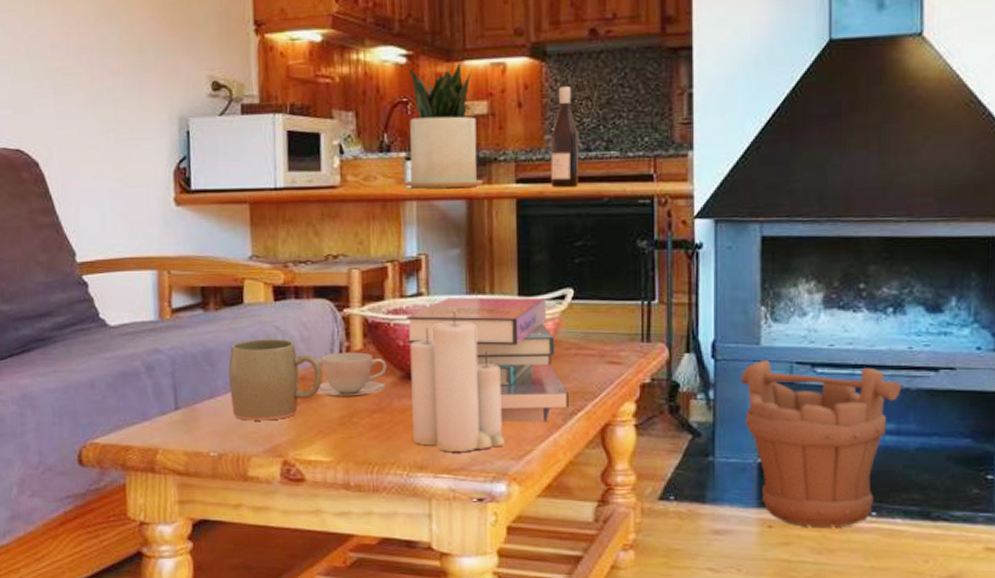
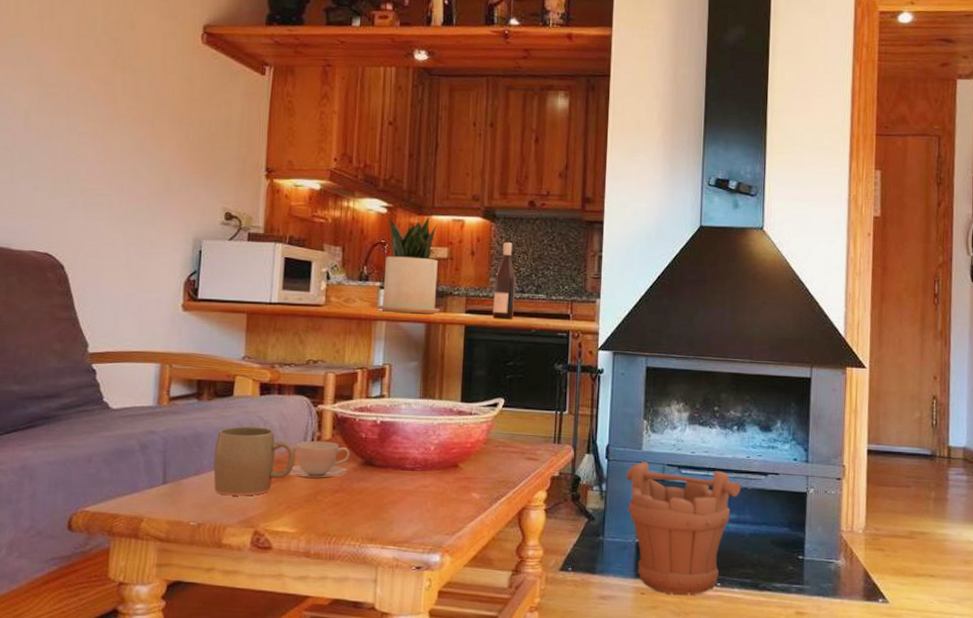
books: present [406,297,569,423] -> none [368,400,495,505]
candle: present [409,310,506,452] -> none [367,411,443,527]

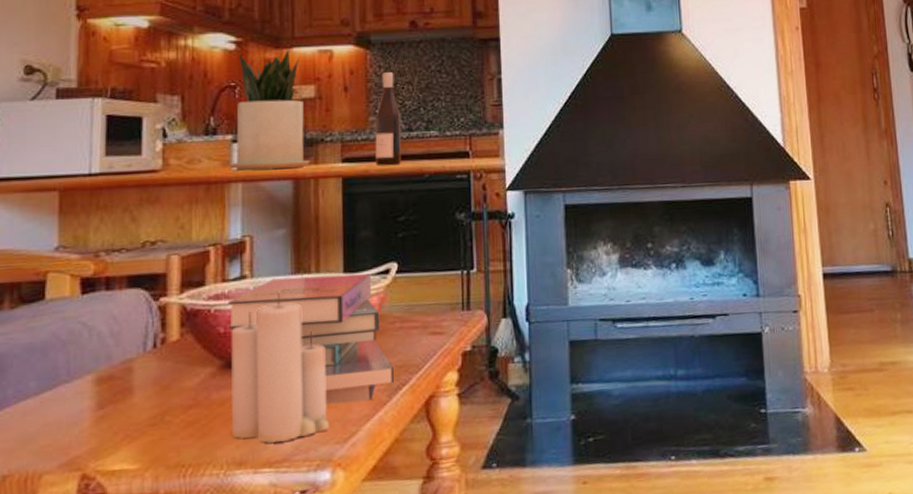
mug: present [213,426,295,496] -> none [21,335,132,433]
teacup: present [284,441,350,479] -> none [118,343,205,396]
candle: none [367,411,443,527] -> present [231,291,330,443]
books: none [368,400,495,505] -> present [228,273,394,404]
wooden bucket: present [626,462,742,595] -> none [552,319,688,479]

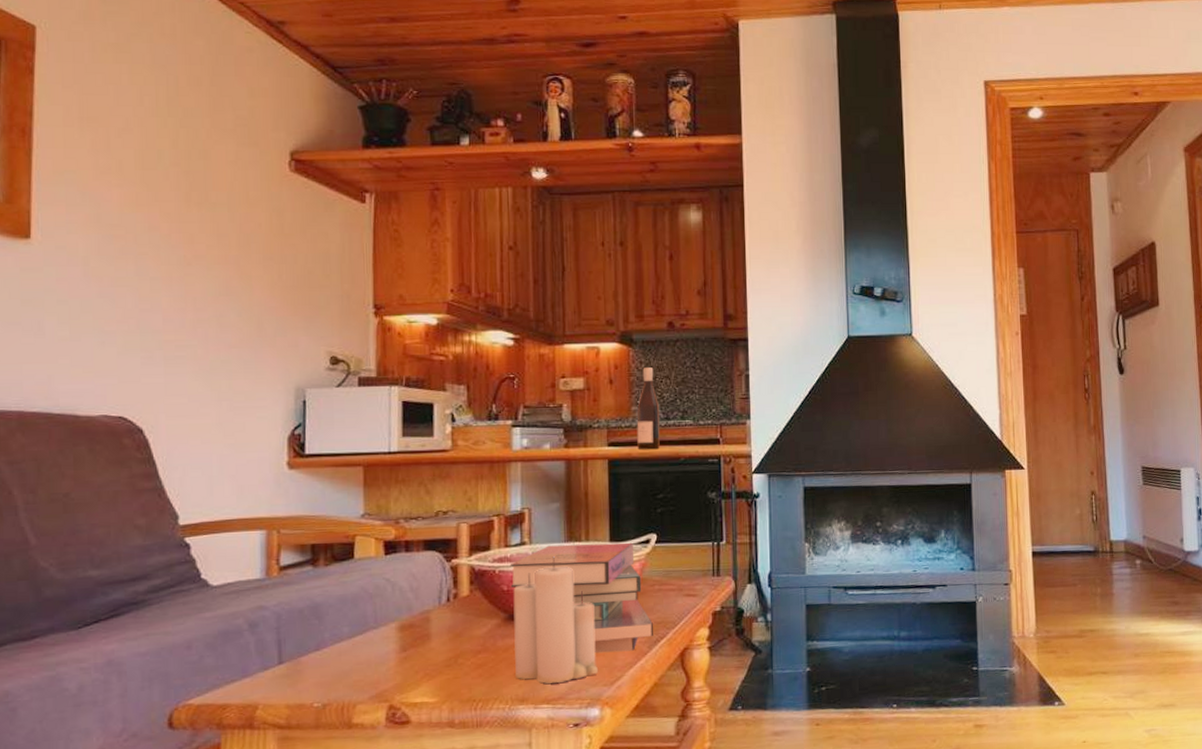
planter: present [229,50,311,171] -> none [510,346,581,452]

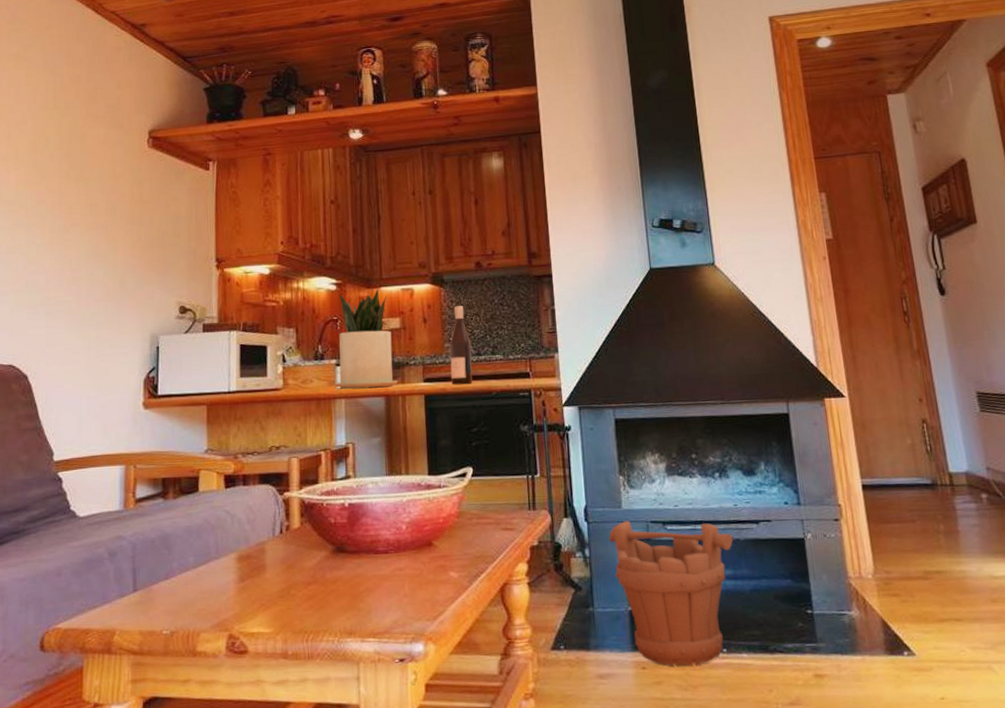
planter: none [510,346,581,452] -> present [334,289,399,389]
books: present [510,542,653,653] -> none [337,476,473,587]
candle: present [513,556,599,684] -> none [340,490,422,617]
wooden bucket: none [791,586,910,722] -> present [609,521,733,666]

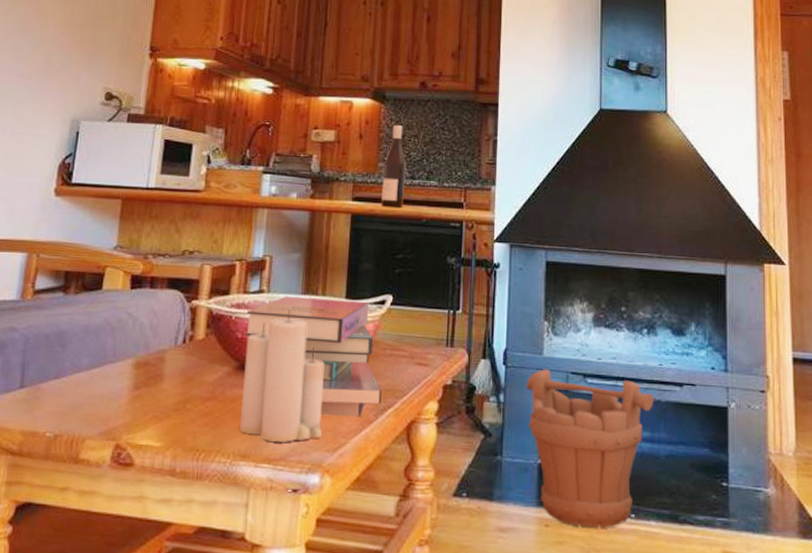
planter: present [334,289,399,389] -> none [259,97,326,202]
books: none [337,476,473,587] -> present [244,296,381,417]
candle: none [340,490,422,617] -> present [240,308,325,442]

